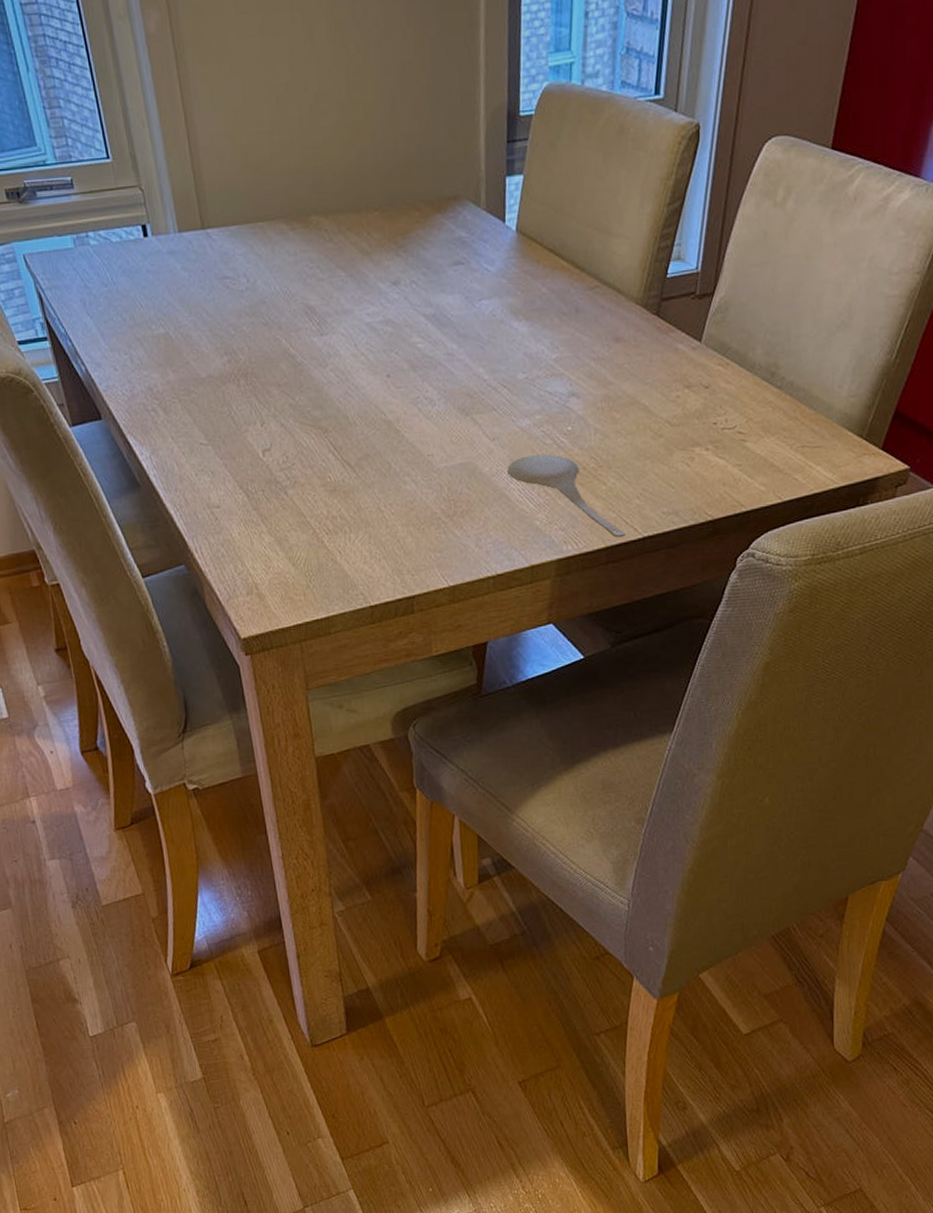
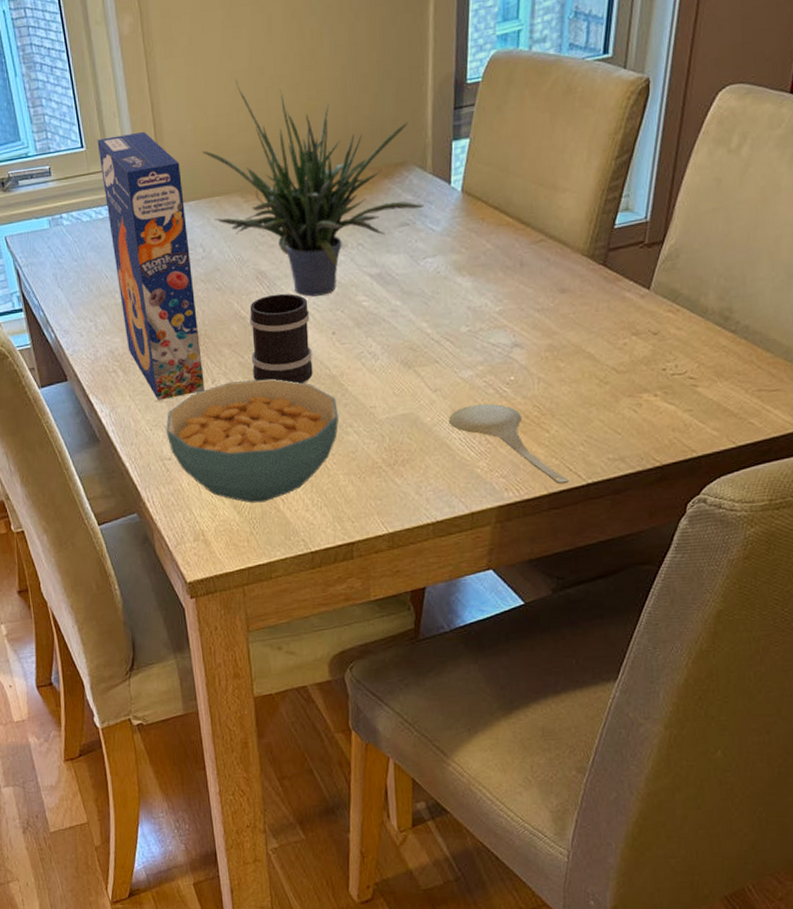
cereal box: none [125,145,254,443] -> present [97,132,205,400]
cereal bowl: none [213,422,396,555] -> present [166,378,338,503]
potted plant: none [243,92,479,336] -> present [202,78,425,297]
mug: none [299,331,368,429] -> present [249,293,313,384]

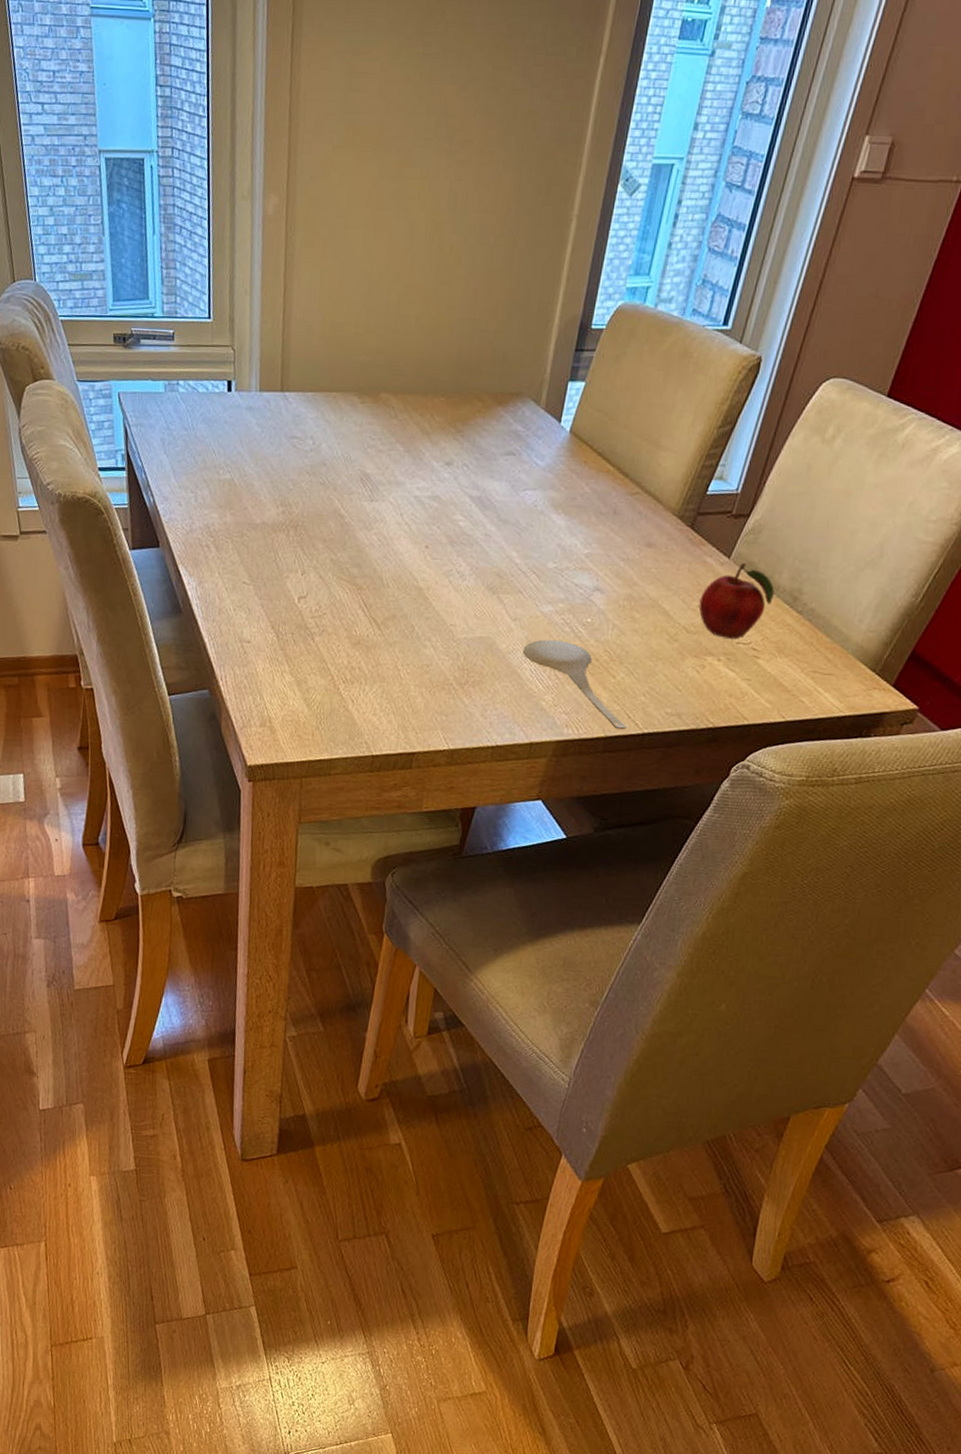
cereal box: present [97,132,205,400] -> none [224,313,303,583]
cereal bowl: present [166,378,338,503] -> none [249,577,419,700]
potted plant: present [202,78,425,297] -> none [327,279,533,509]
mug: present [249,293,313,384] -> none [342,498,407,590]
fruit: none [625,291,703,372] -> present [698,563,775,639]

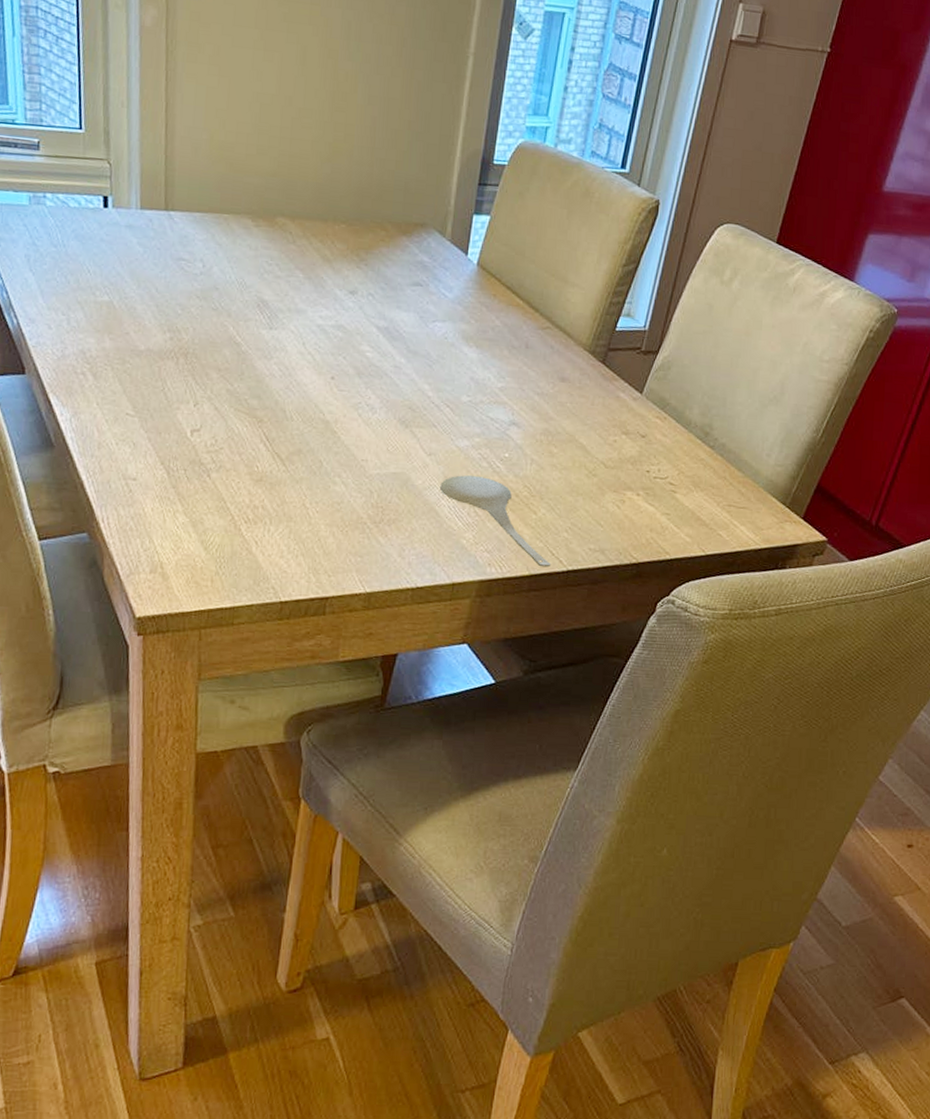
fruit: present [698,563,775,639] -> none [615,398,687,474]

